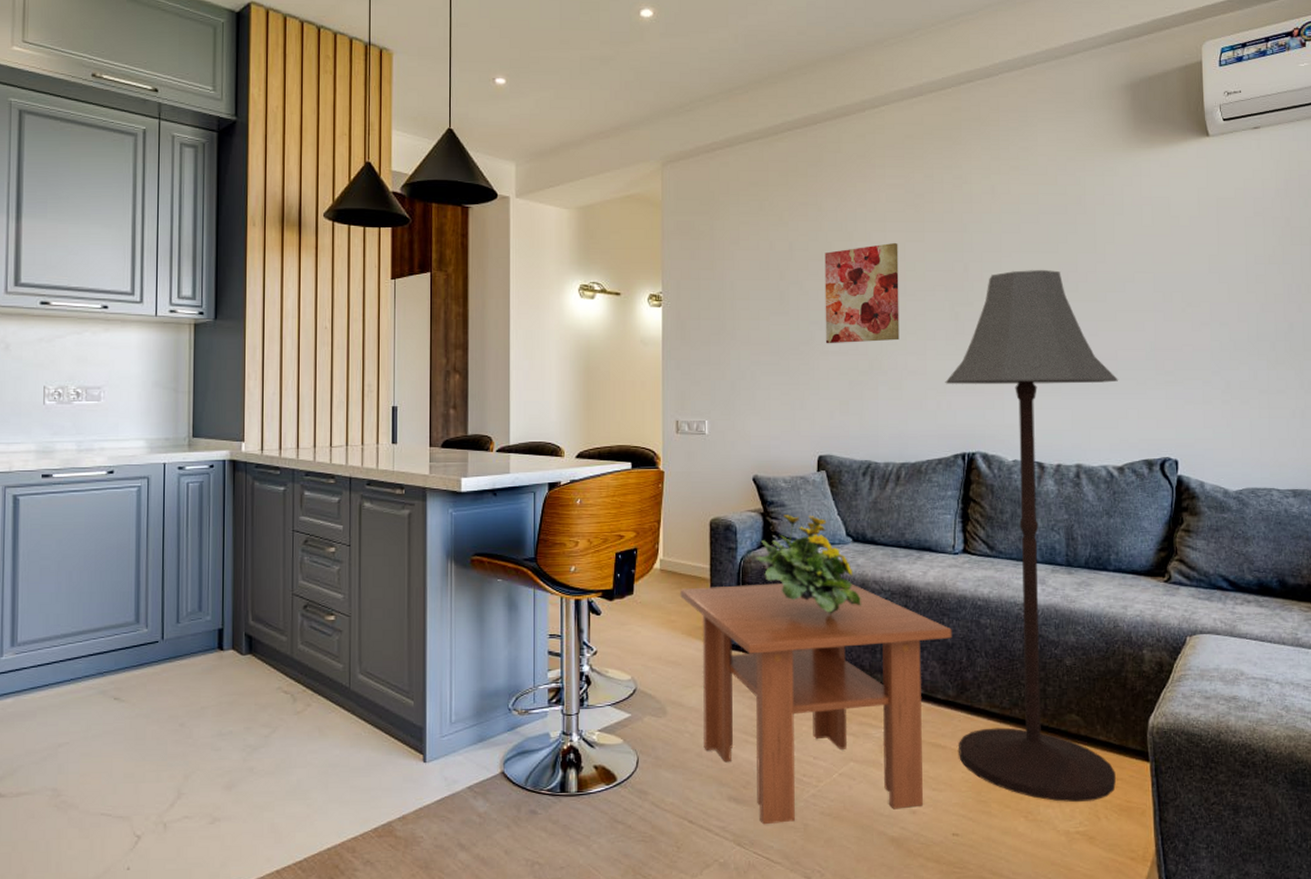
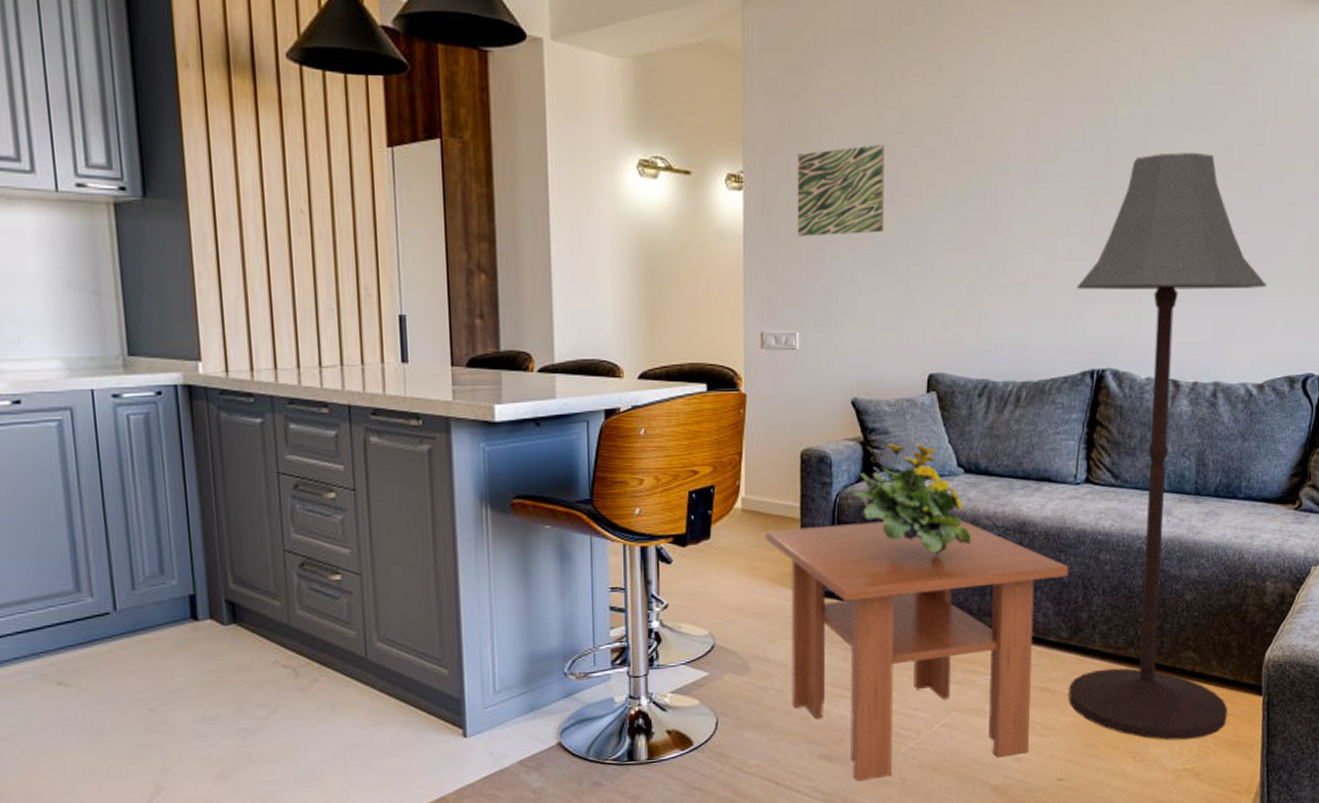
wall art: none [705,268,777,343] -> present [797,143,885,237]
wall art: present [824,242,900,344] -> none [940,114,1031,240]

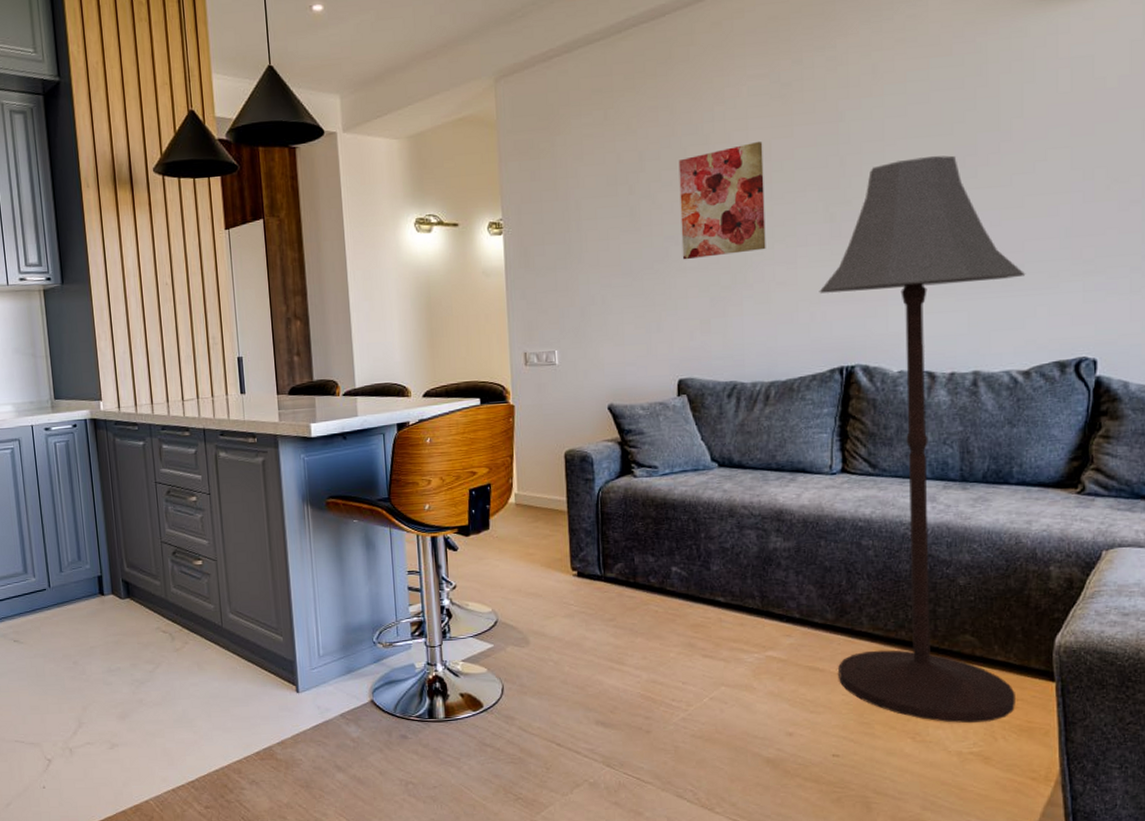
coffee table: present [765,520,1069,782] -> none [537,509,830,747]
wall art: present [797,143,885,237] -> none [548,182,629,269]
flowering plant: present [853,443,971,556] -> none [614,442,729,543]
wall art: none [940,114,1031,240] -> present [678,141,766,260]

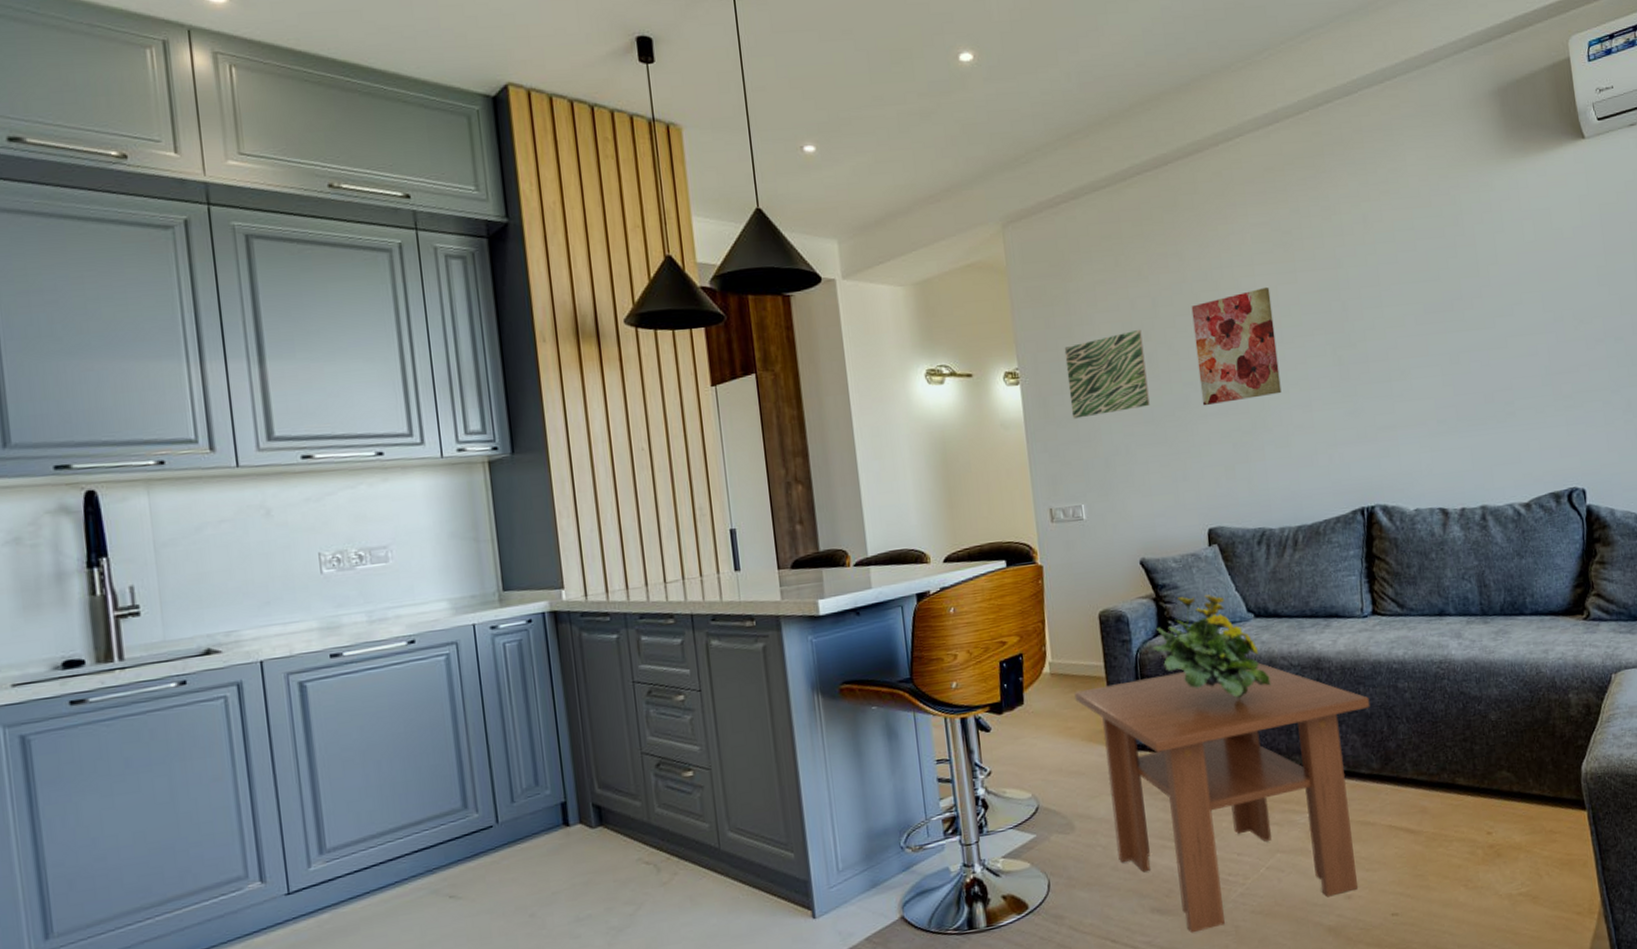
coffee table: none [537,509,830,747] -> present [1074,662,1370,933]
wall art: none [548,182,629,269] -> present [1064,329,1150,419]
flowering plant: none [614,442,729,543] -> present [1152,594,1271,700]
floor lamp: present [819,155,1026,724] -> none [1335,299,1555,865]

